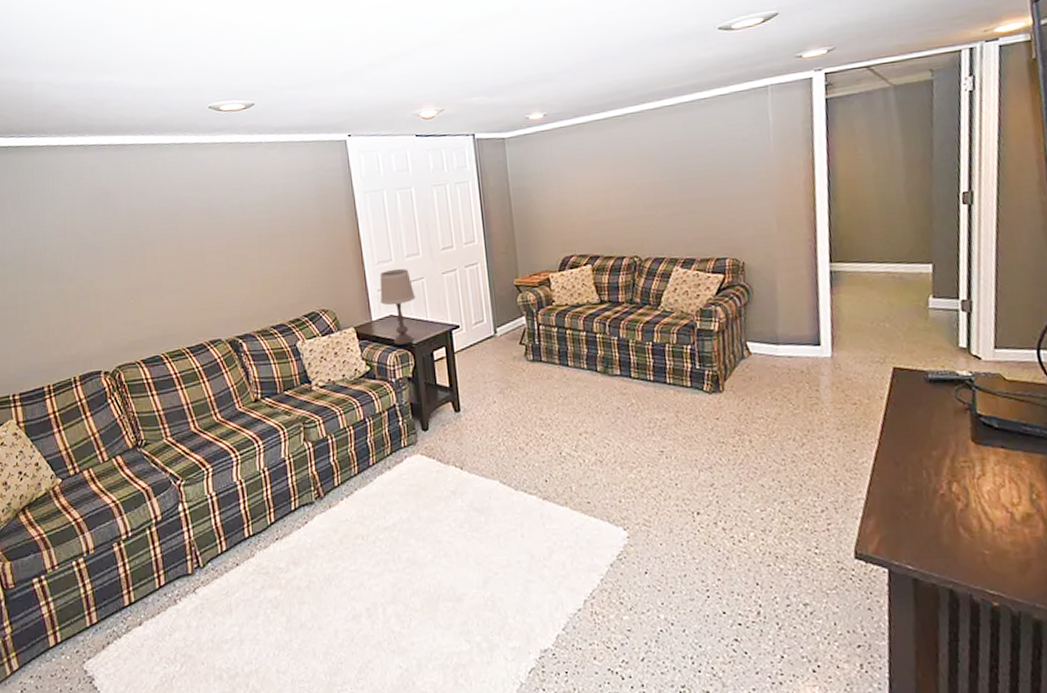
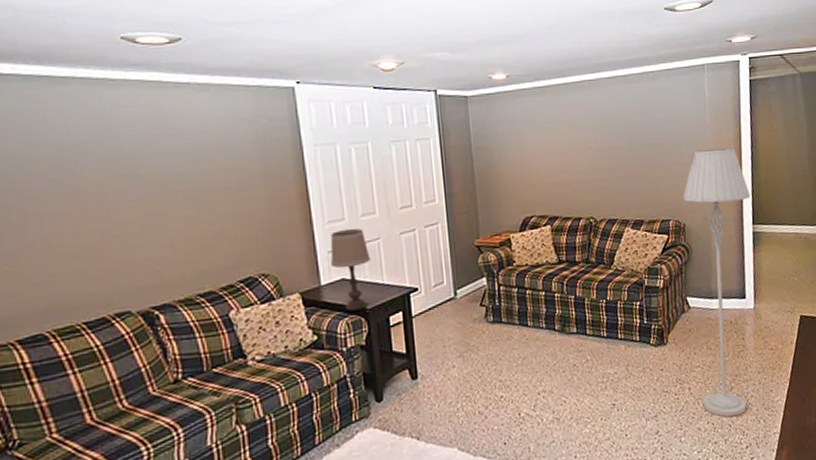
floor lamp: none [741,177,827,476] -> present [683,148,751,418]

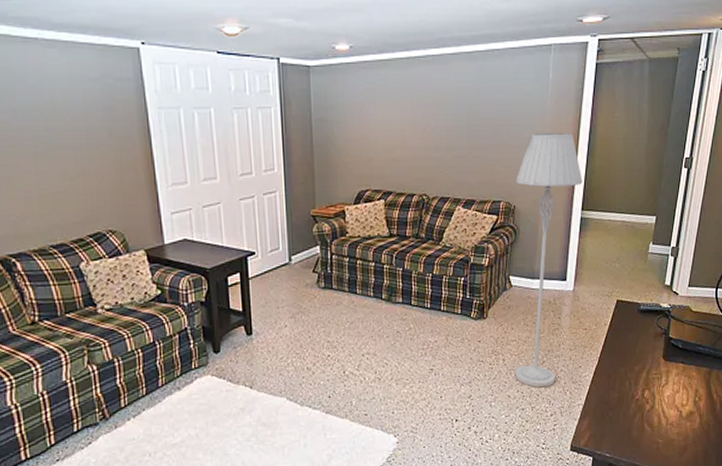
table lamp: present [330,229,371,311] -> none [173,193,211,270]

